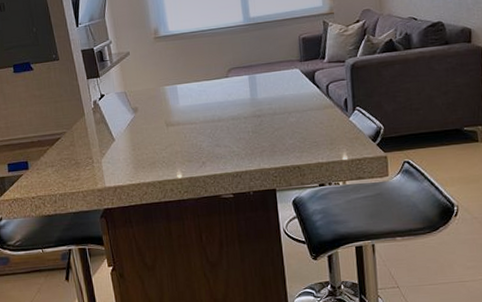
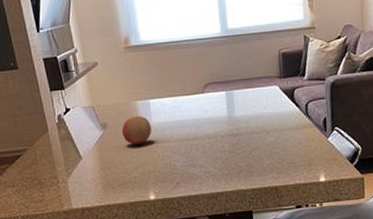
fruit: none [151,99,179,127] -> present [121,115,152,145]

